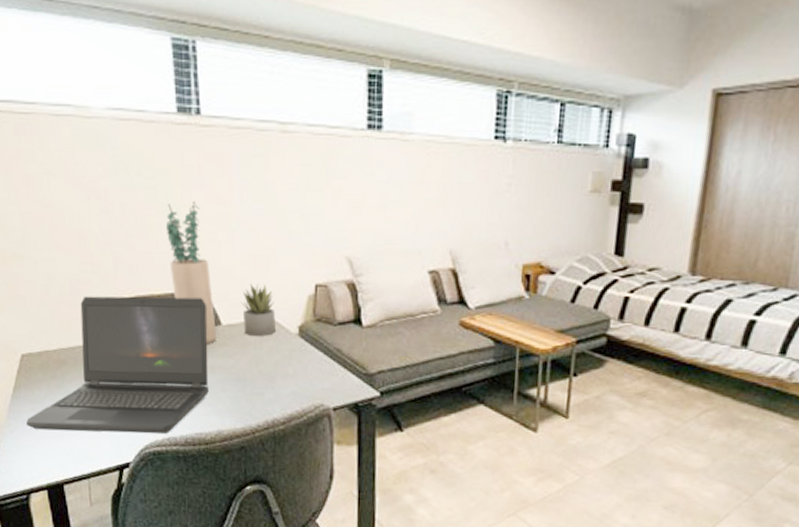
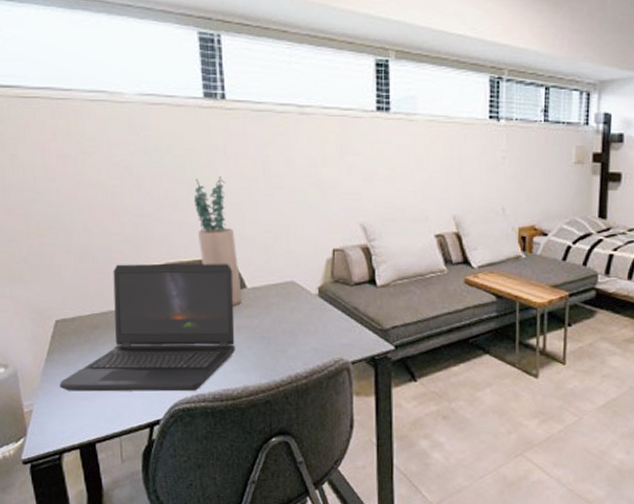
succulent plant: present [241,283,276,336] -> none [264,249,297,297]

